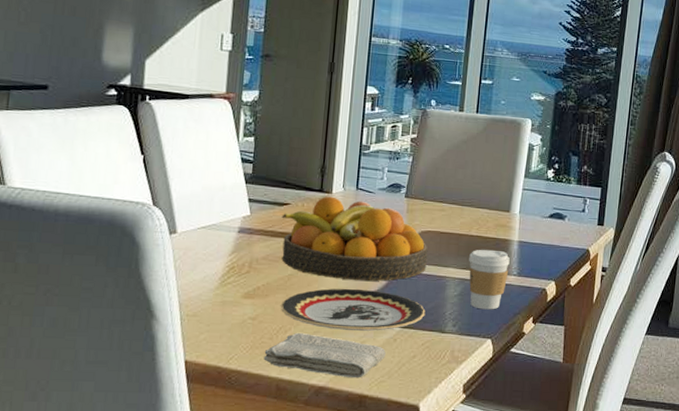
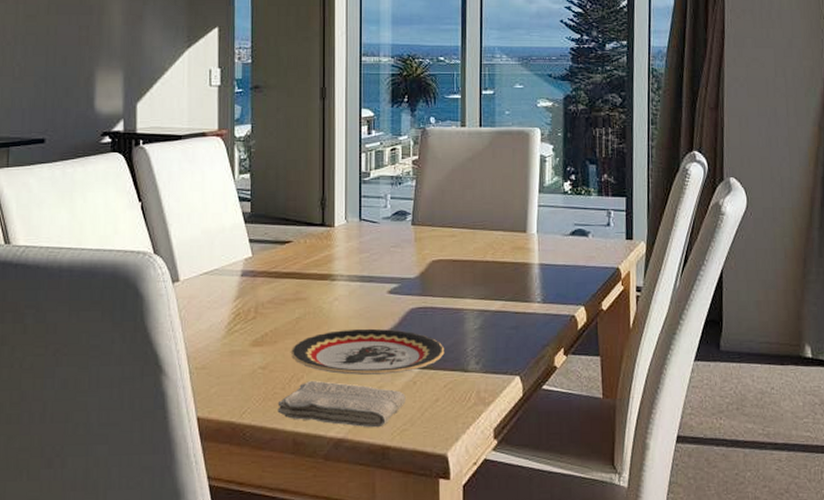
fruit bowl: present [281,196,428,282] -> none [284,230,442,320]
coffee cup: present [469,249,510,310] -> none [487,275,532,343]

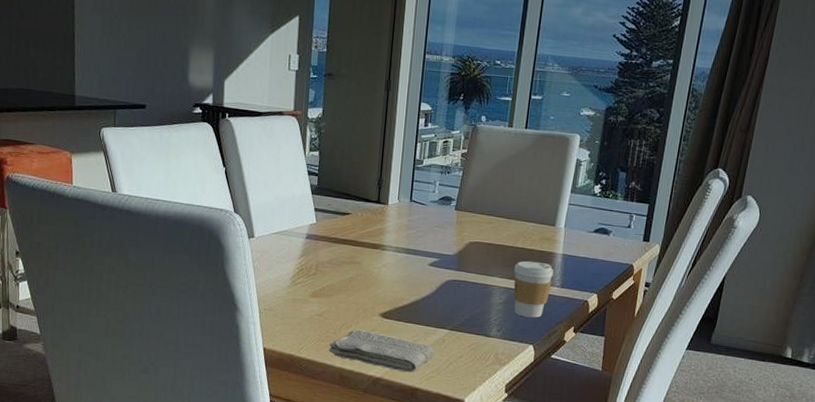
plate: present [290,328,445,375] -> none [342,291,472,332]
coffee cup: none [487,275,532,343] -> present [513,261,554,318]

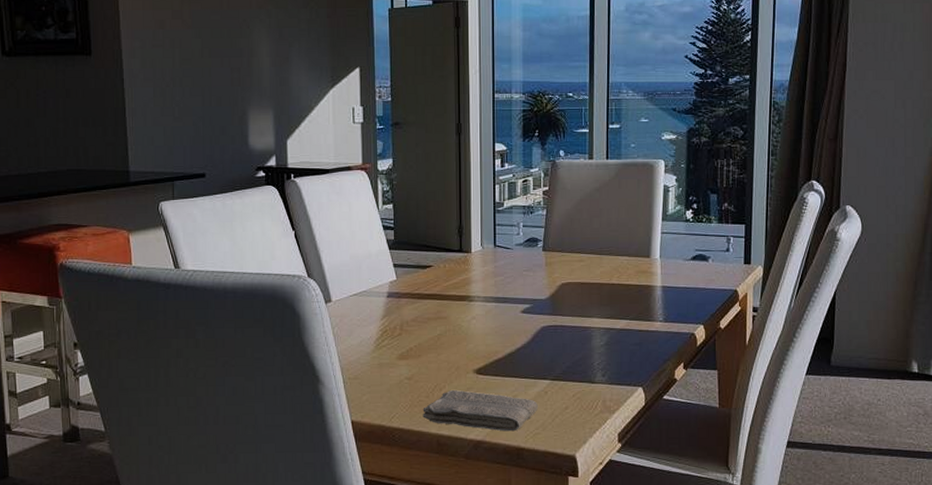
coffee cup: present [513,261,554,318] -> none [612,297,654,358]

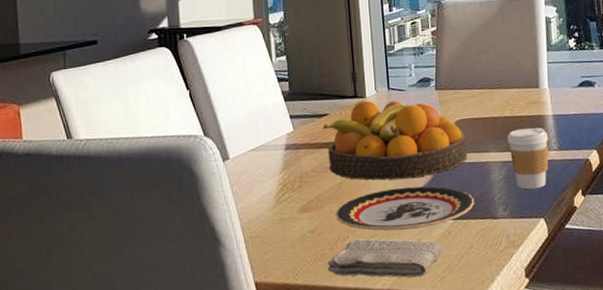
fruit bowl: none [426,256,571,337] -> present [323,100,468,181]
plate: none [433,344,573,385] -> present [335,186,475,231]
coffee cup: none [612,297,654,358] -> present [507,128,549,190]

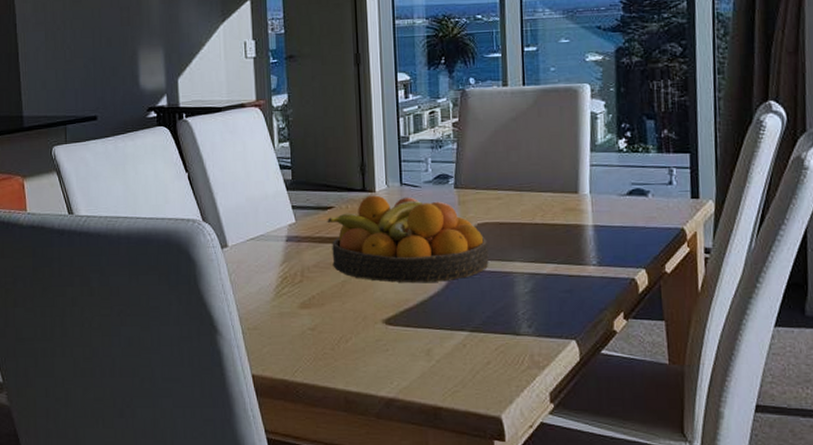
washcloth: present [327,238,443,278] -> none [328,341,456,389]
plate: present [335,186,475,231] -> none [337,291,495,337]
coffee cup: present [507,128,549,190] -> none [536,238,587,307]

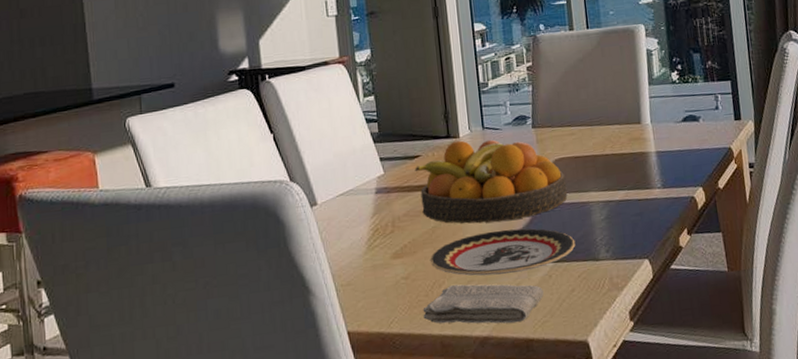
washcloth: none [328,341,456,389] -> present [423,284,544,324]
plate: none [337,291,495,337] -> present [429,228,576,276]

